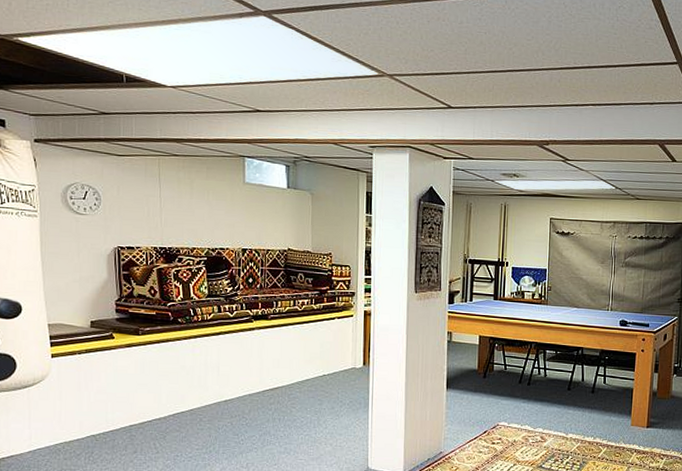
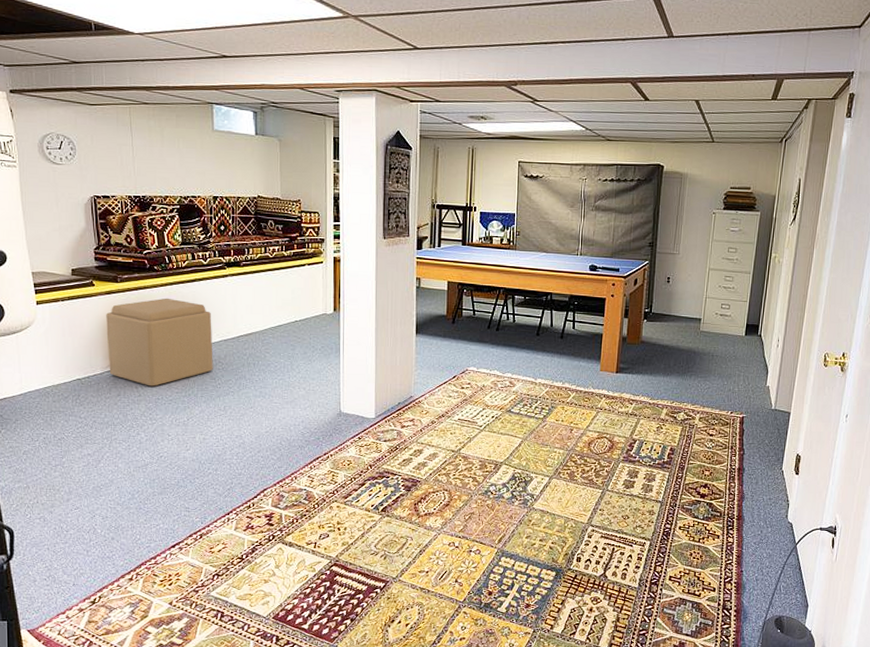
ottoman: none [125,351,237,443] -> present [106,298,213,387]

